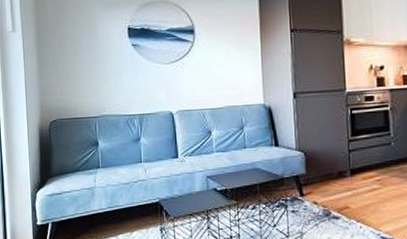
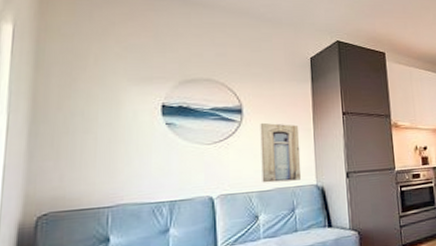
wall art: none [210,42,250,101] -> present [260,122,302,183]

